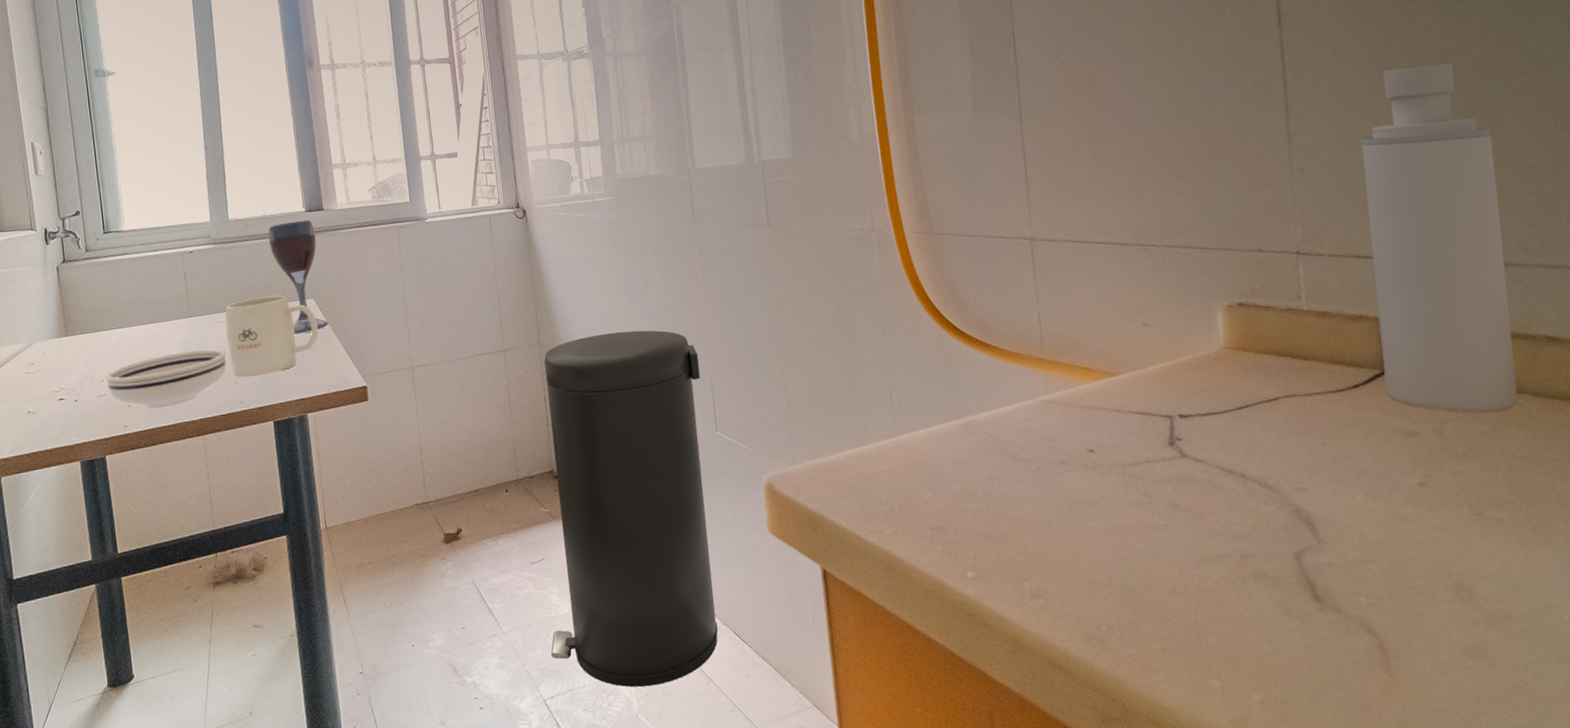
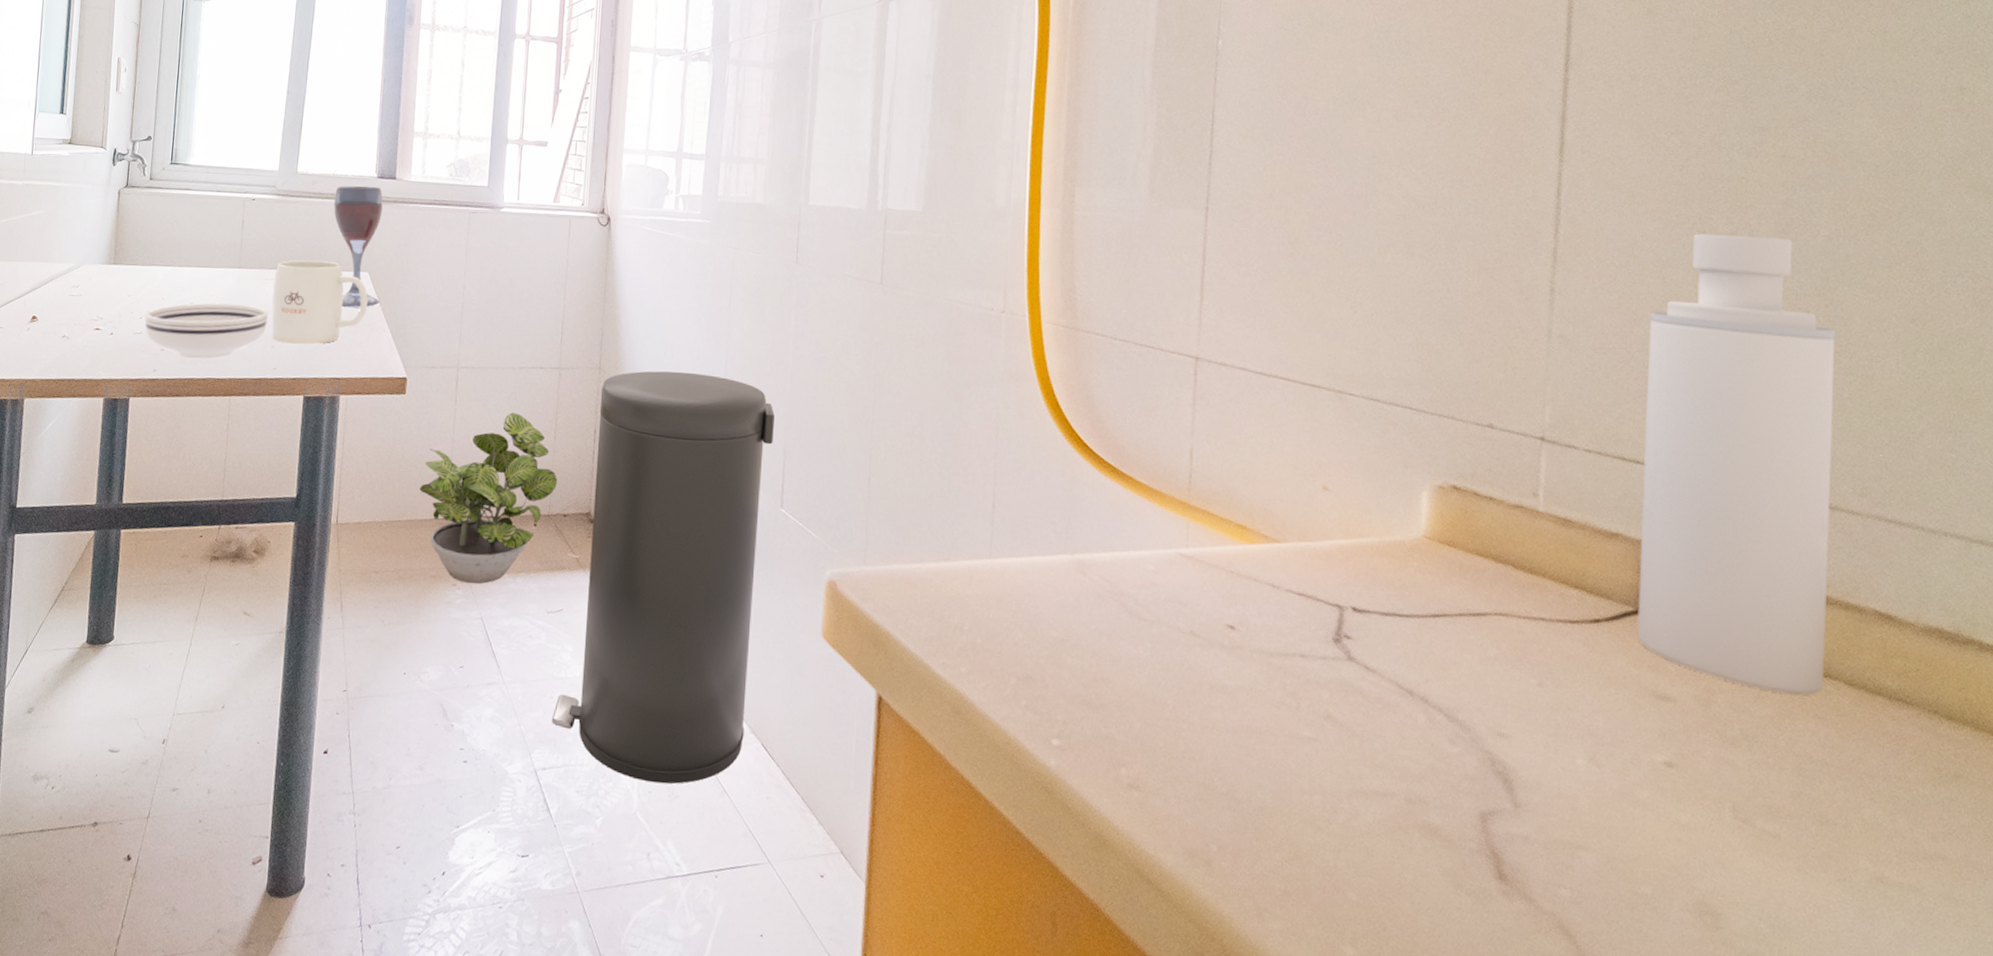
potted plant: none [396,397,520,555] -> present [419,412,557,585]

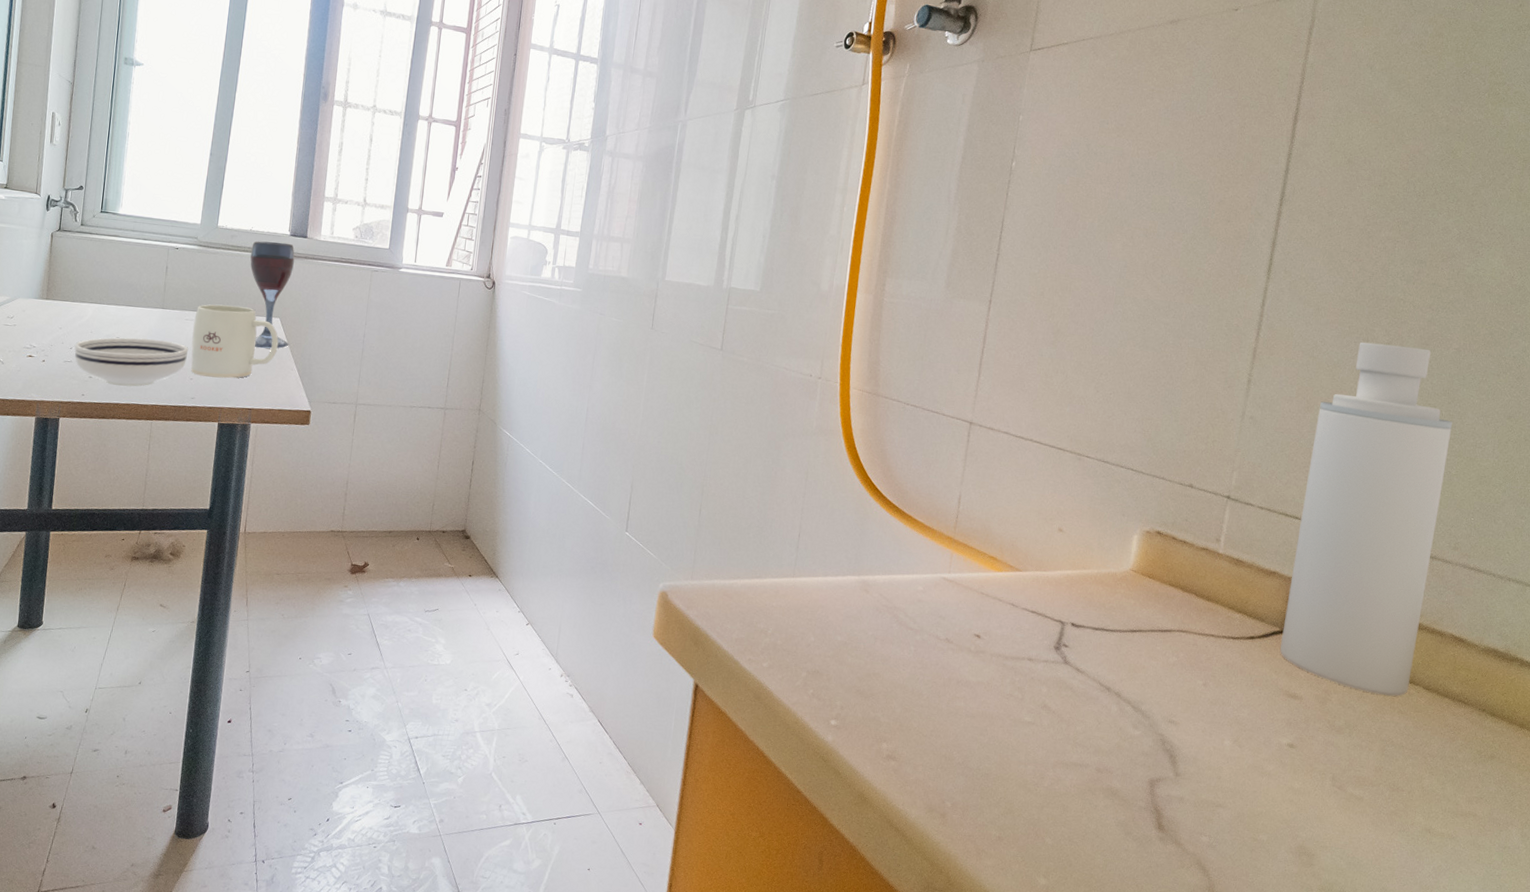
potted plant: present [419,412,557,585] -> none [318,444,439,587]
pedal bin: present [551,371,775,784] -> none [424,414,626,751]

